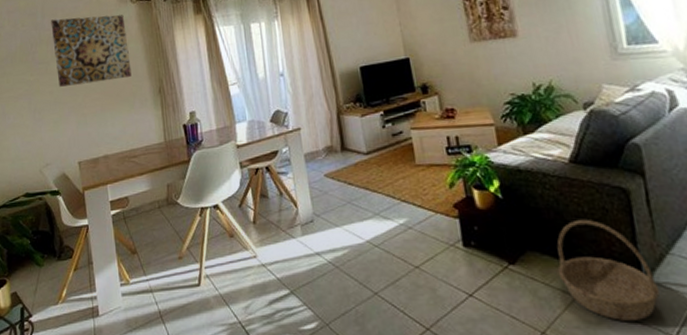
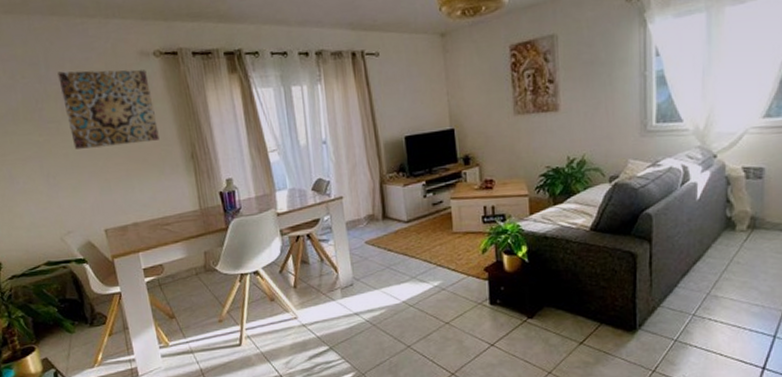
basket: present [557,219,660,321] -> none [568,279,648,361]

